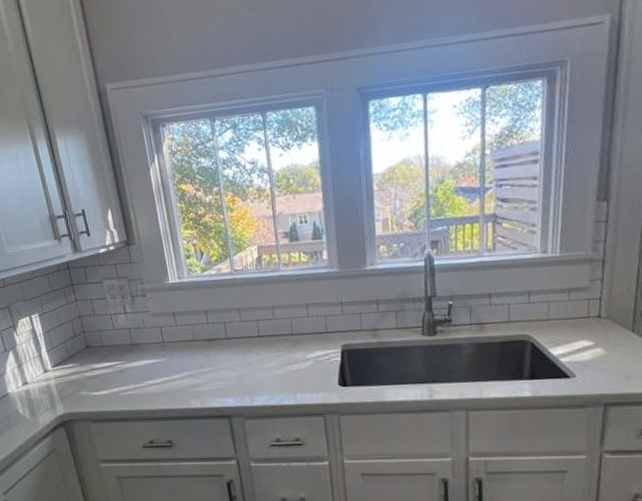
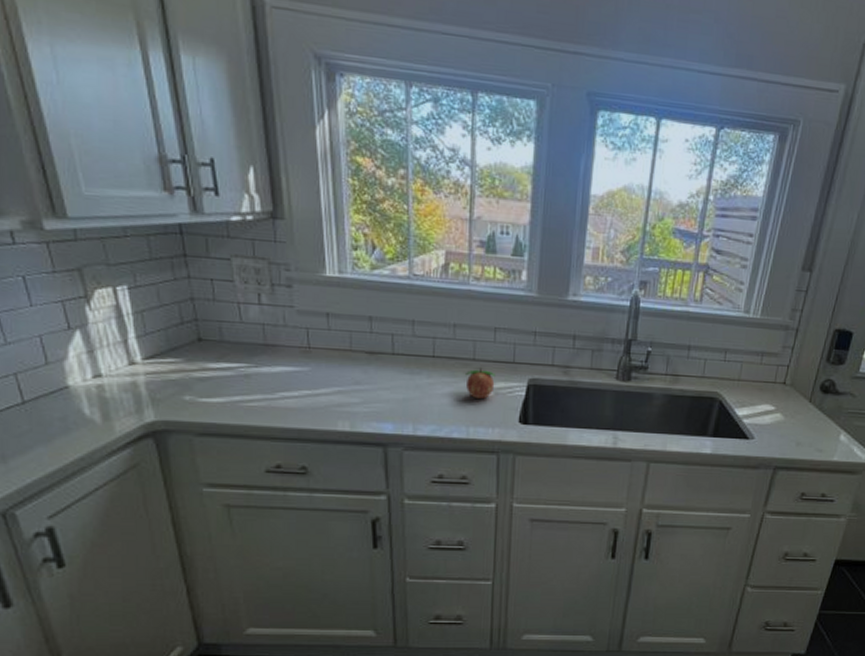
fruit: none [287,341,313,368] -> present [466,368,495,399]

